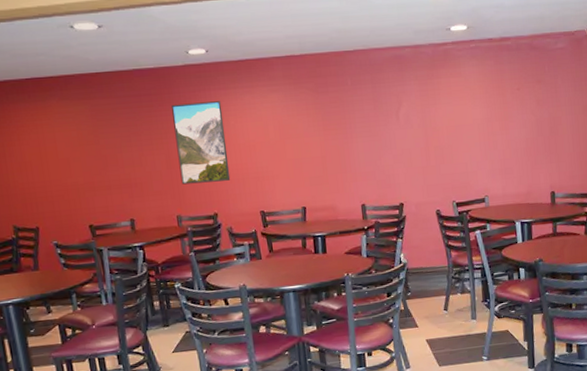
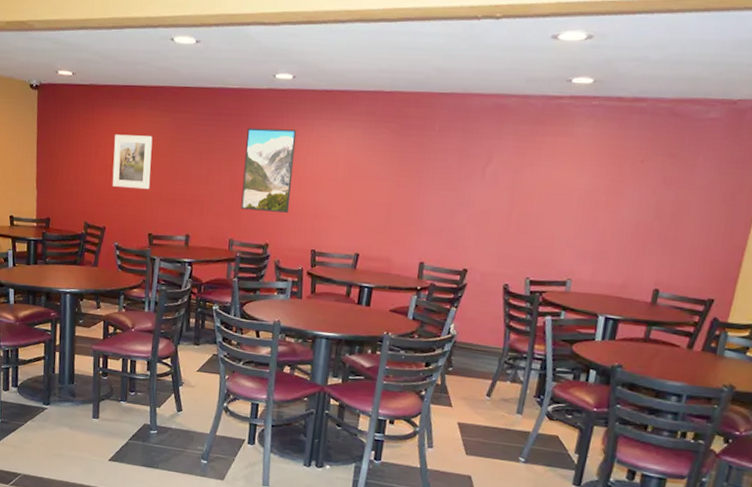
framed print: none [27,126,81,184] -> present [112,134,153,190]

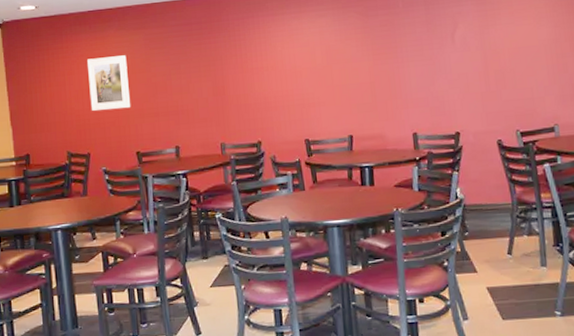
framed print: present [240,127,297,213] -> none [220,27,276,112]

